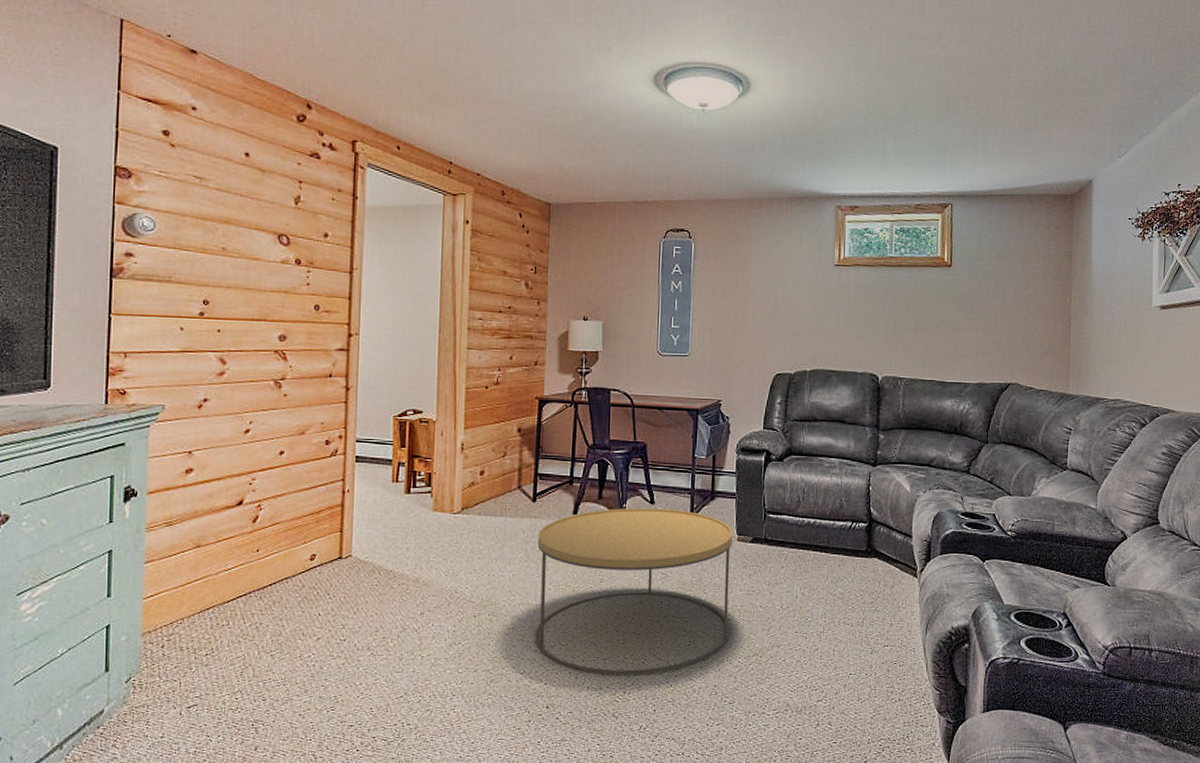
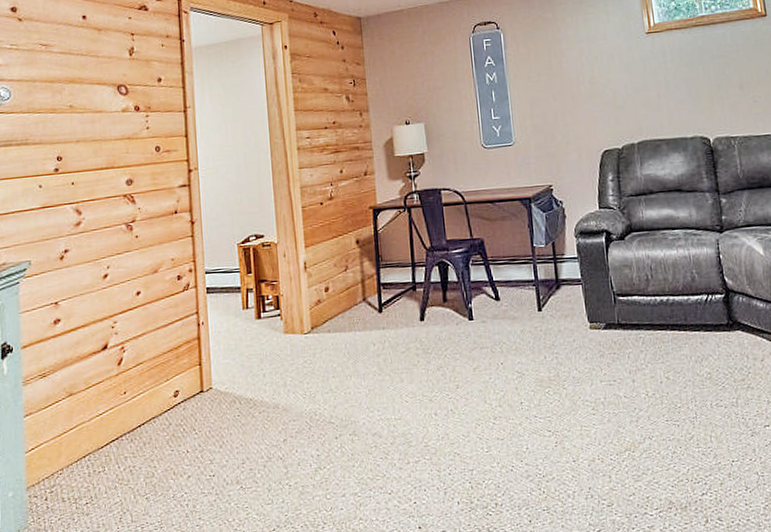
coffee table: present [535,507,733,675] -> none [388,303,597,487]

